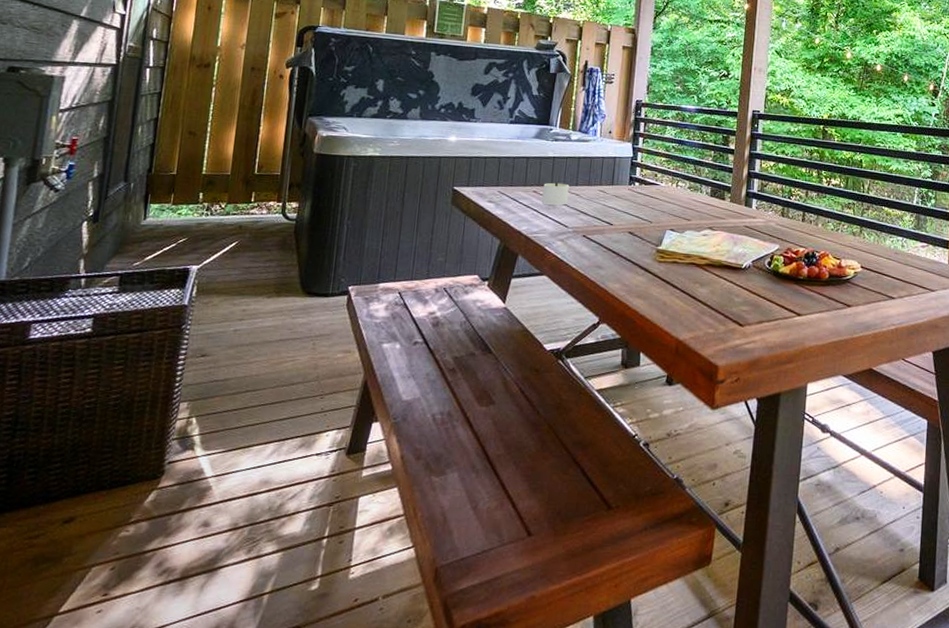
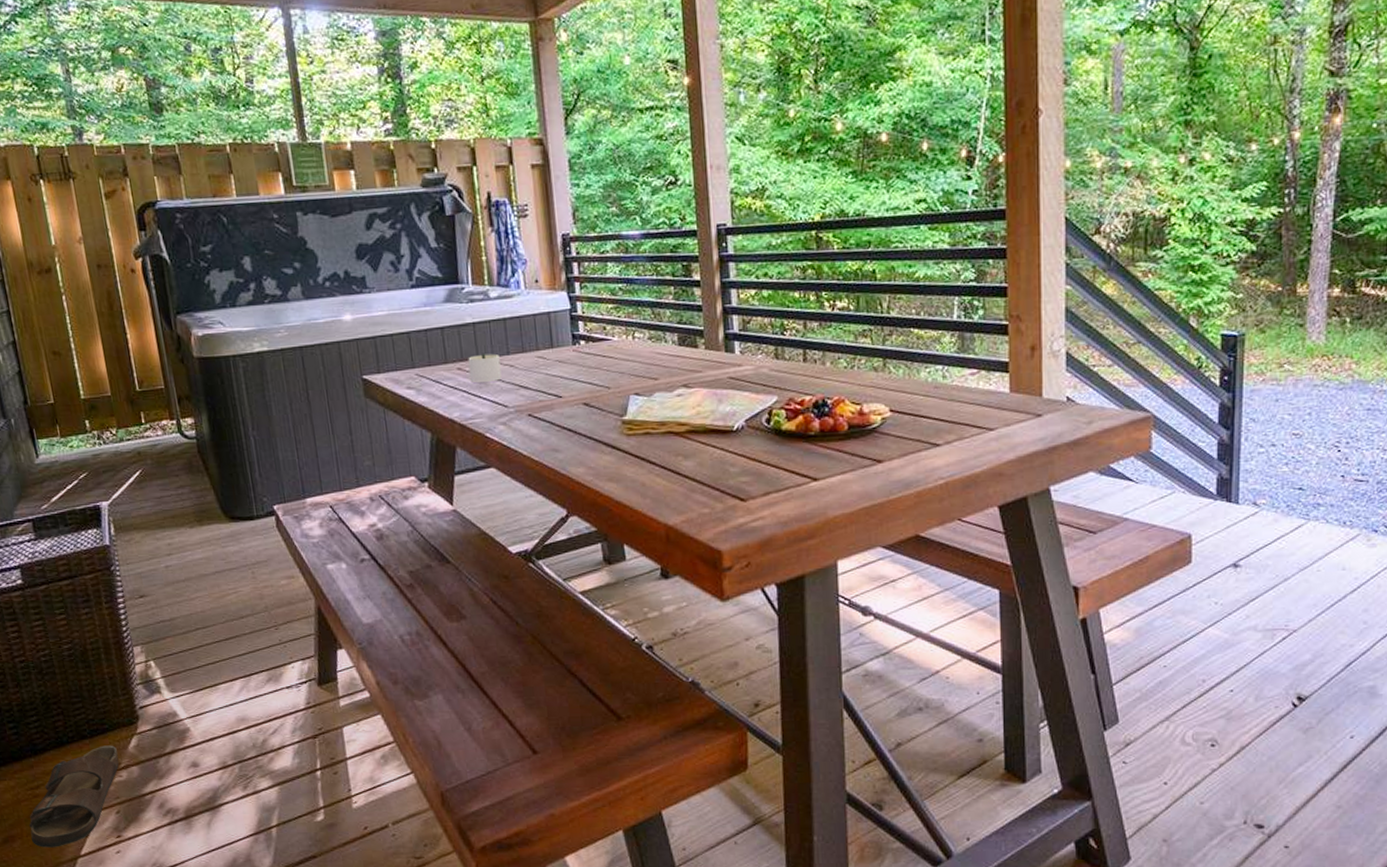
sandal: none [11,498,132,603] -> present [29,745,119,848]

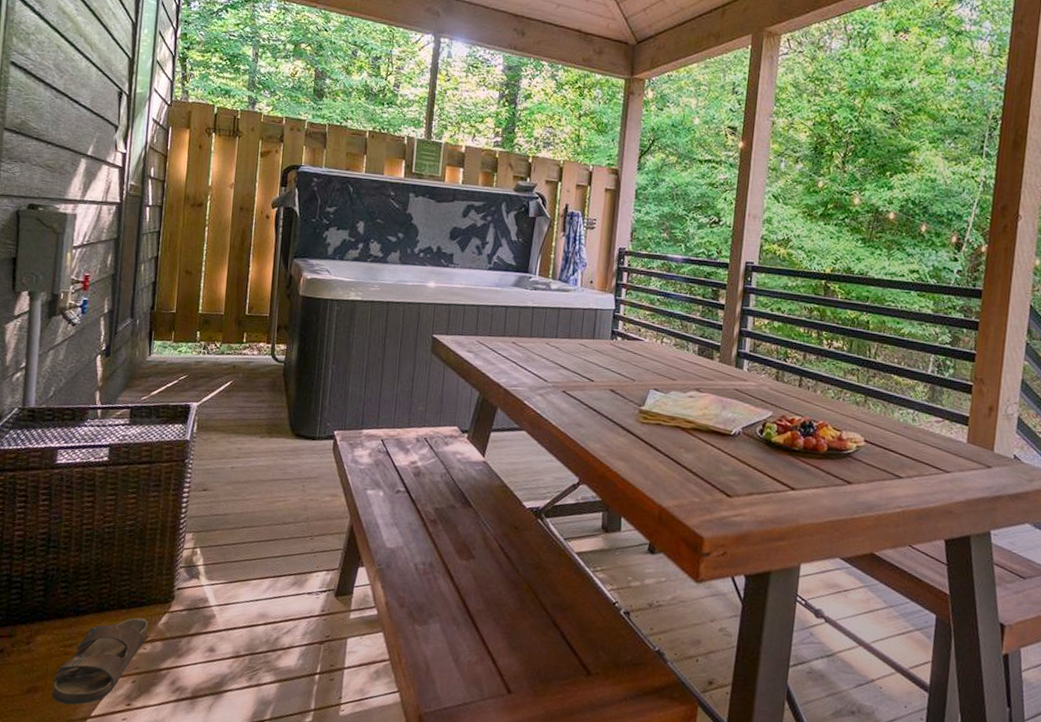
candle: present [468,353,502,384] -> none [520,333,549,359]

